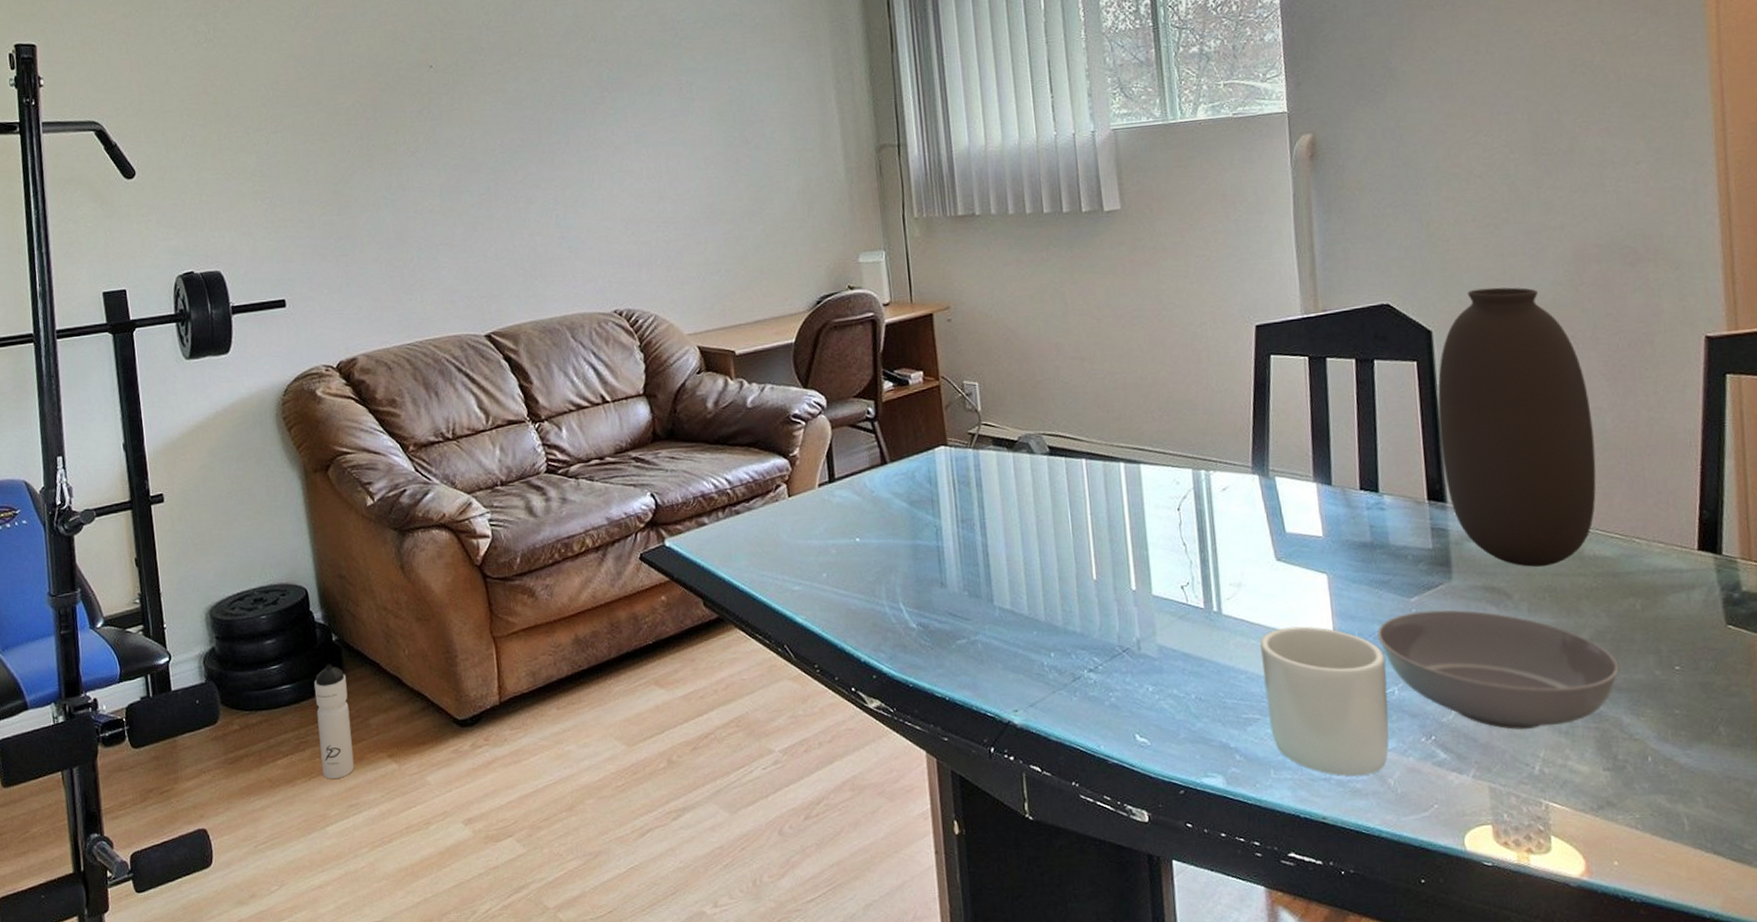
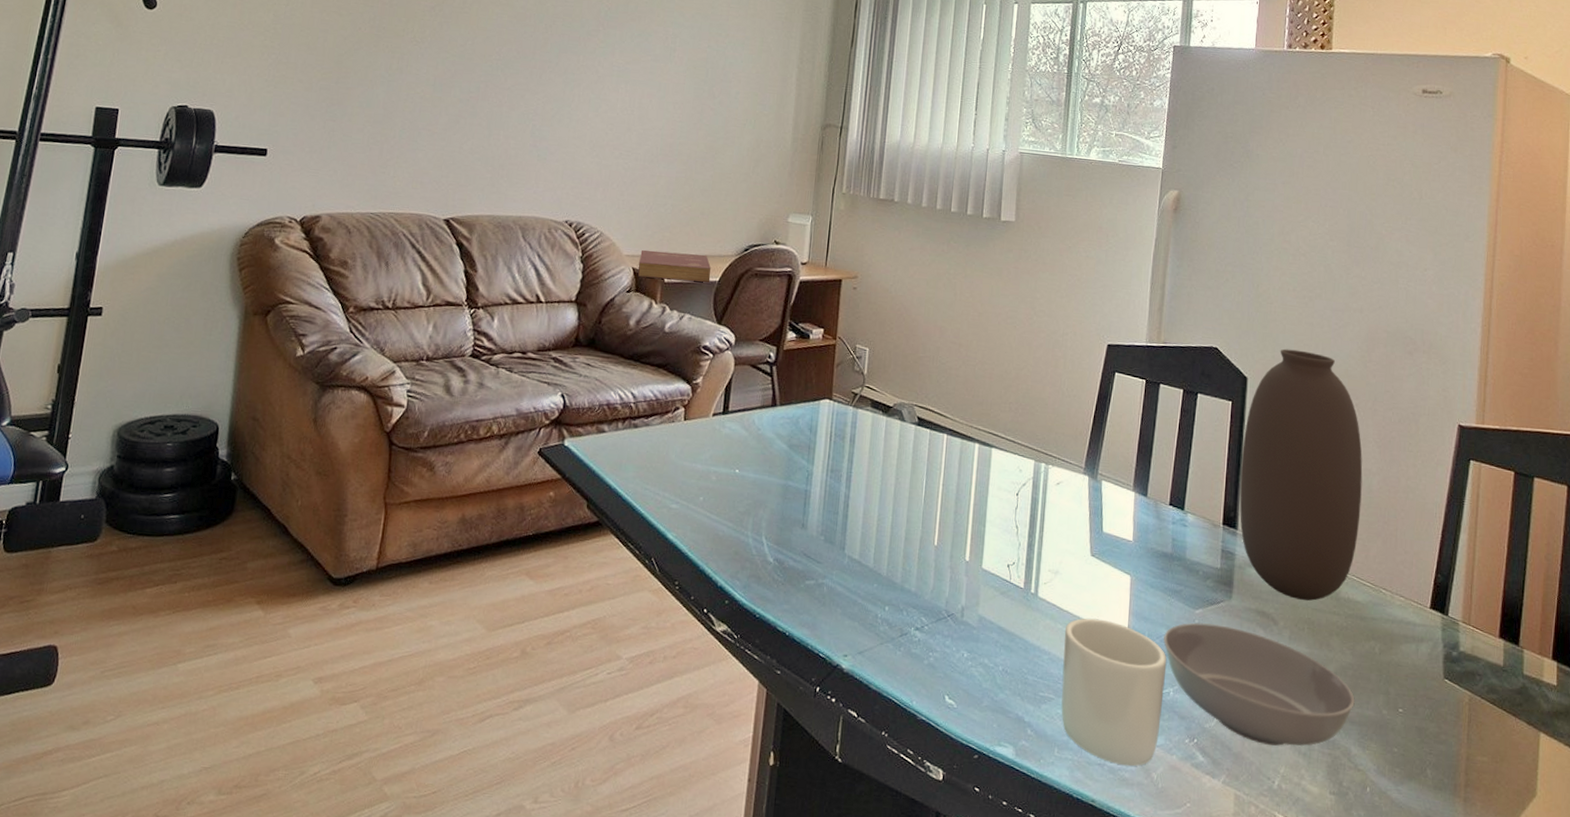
water bottle: present [314,663,355,779] -> none [188,501,236,617]
book: none [702,316,786,354] -> present [638,249,712,283]

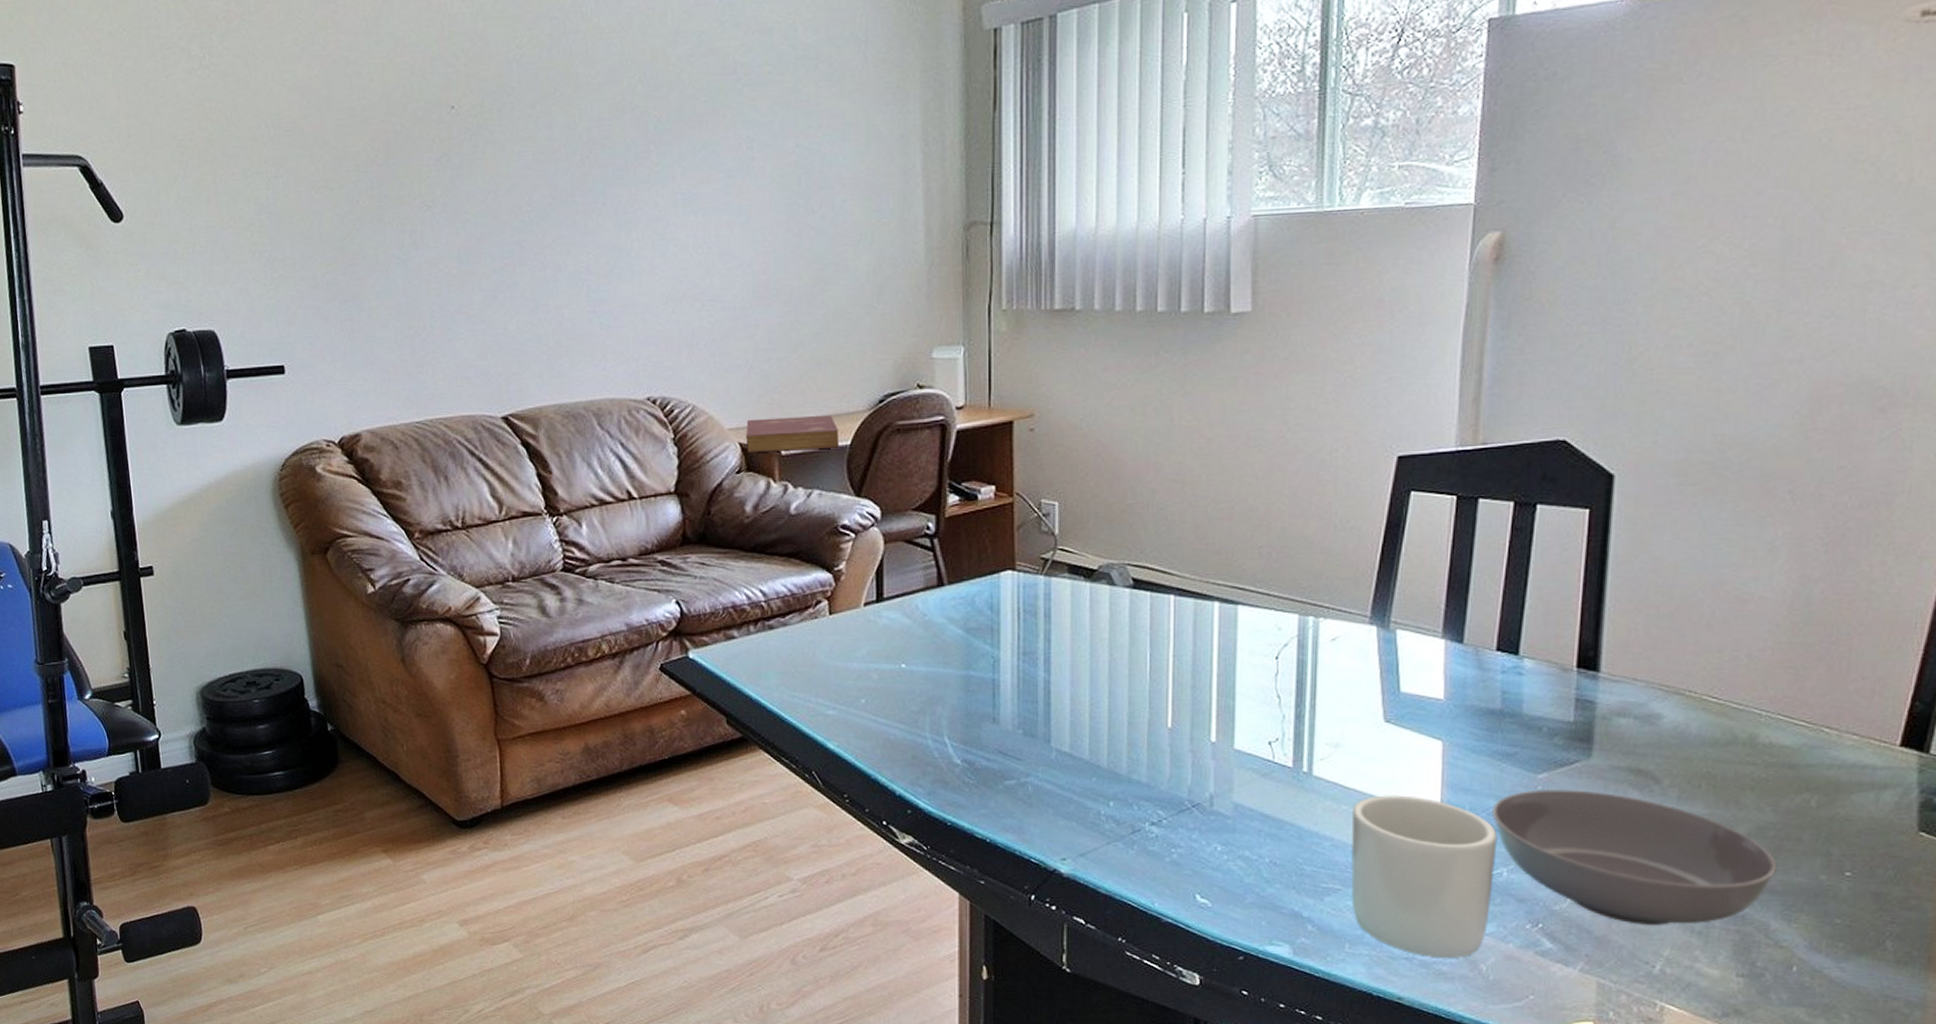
vase: present [1239,348,1363,601] -> none [1602,428,1798,750]

